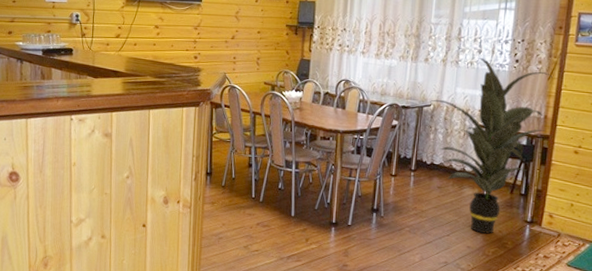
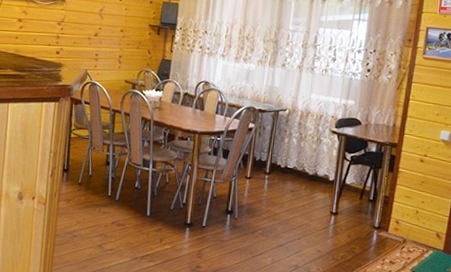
indoor plant: present [430,57,553,234] -> none [286,65,402,239]

